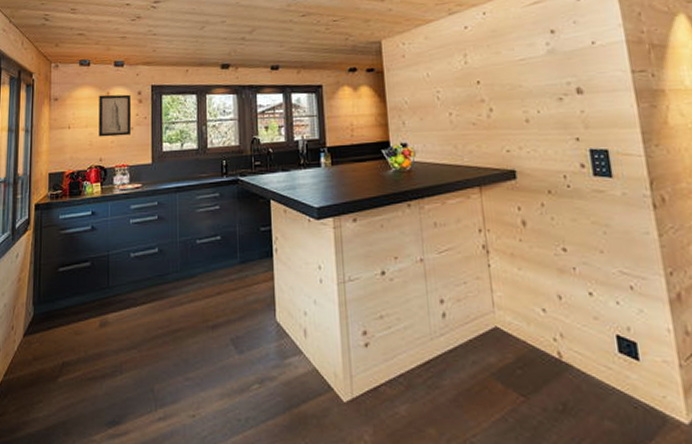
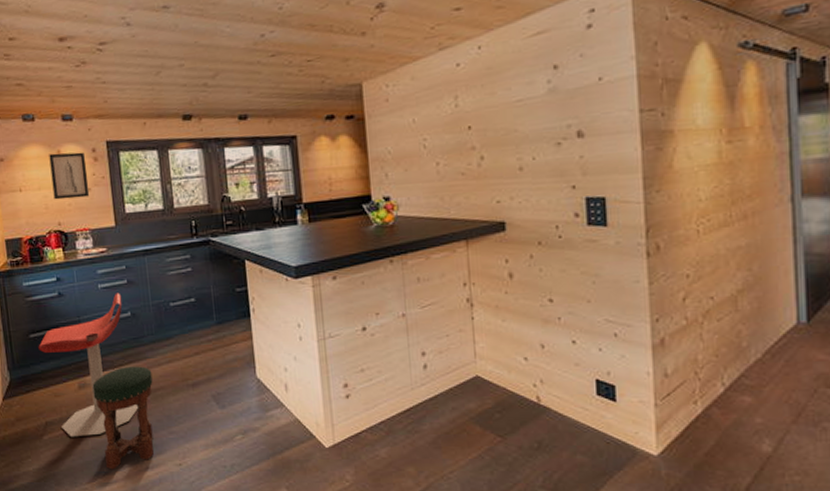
stool: none [65,228,157,381] -> present [38,292,139,437]
stool: none [113,305,173,420] -> present [92,366,154,470]

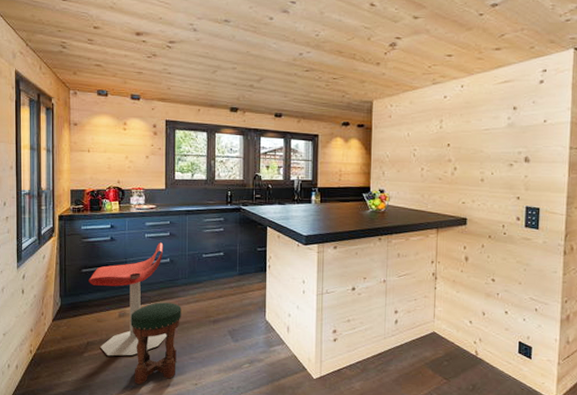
wall art: present [49,152,90,200] -> none [116,124,147,163]

